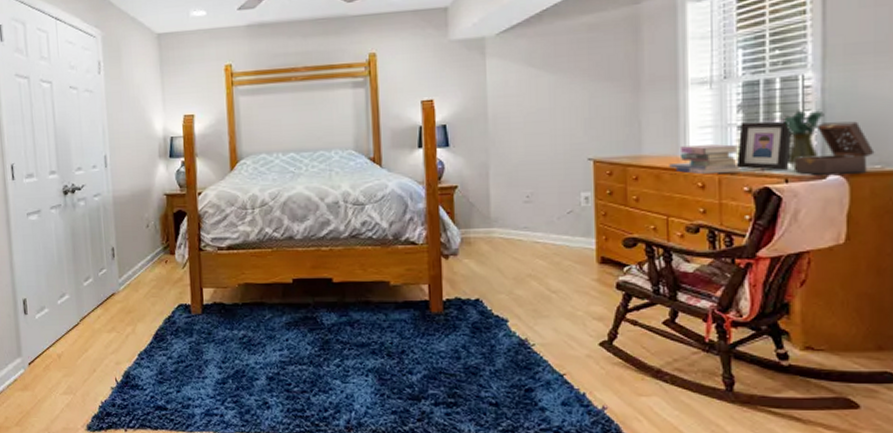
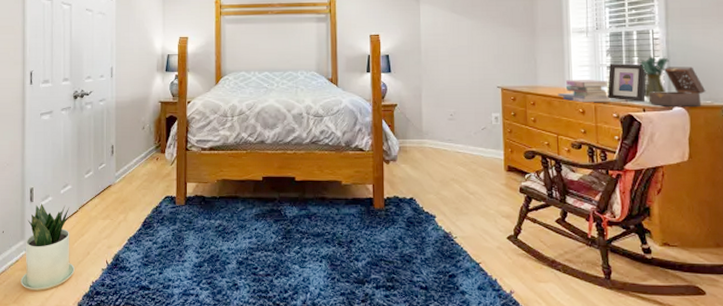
planter: none [21,316,80,412] -> present [21,203,74,291]

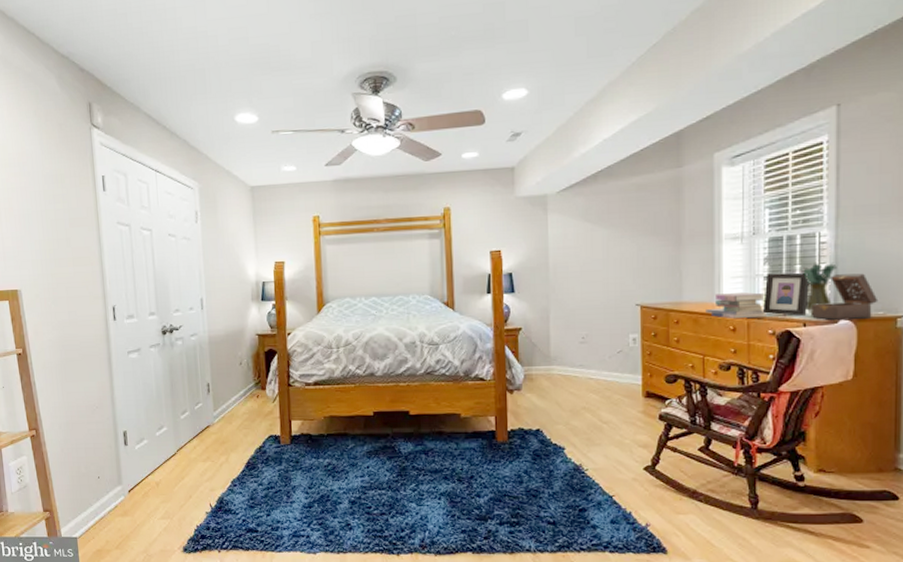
planter: present [21,203,74,291] -> none [121,447,177,536]

